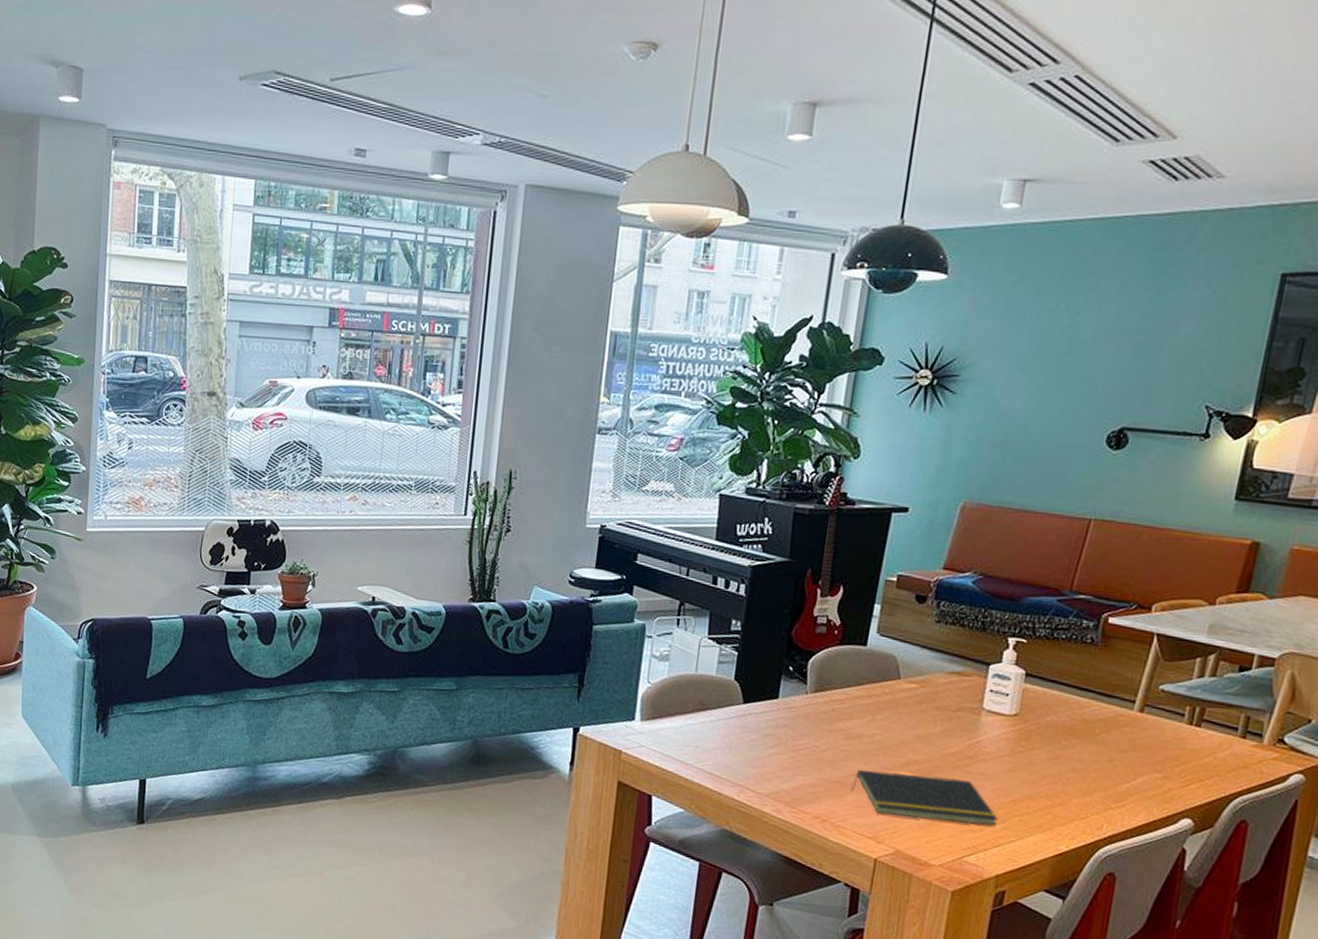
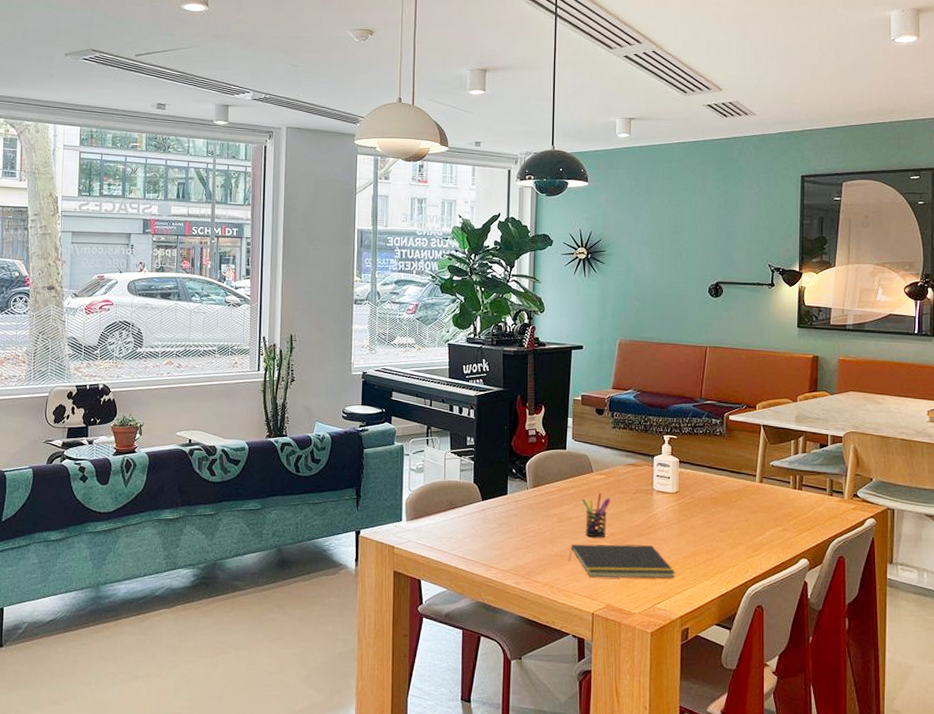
pen holder: none [878,706,921,765] -> present [581,492,611,538]

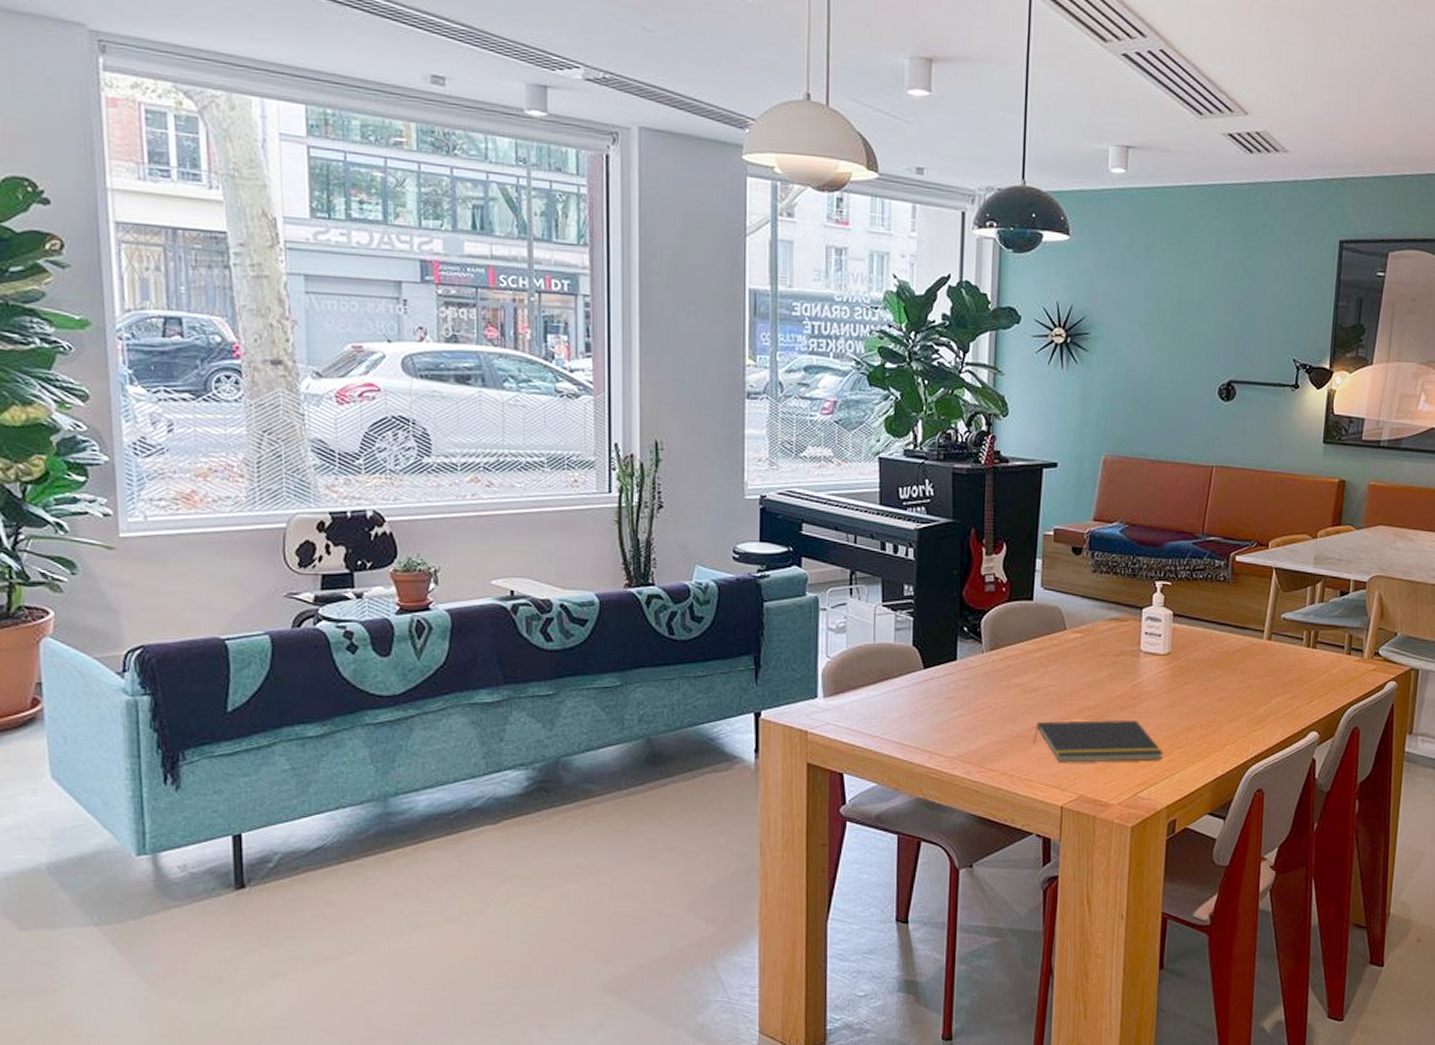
pen holder: present [581,492,611,538] -> none [1051,655,1088,713]

